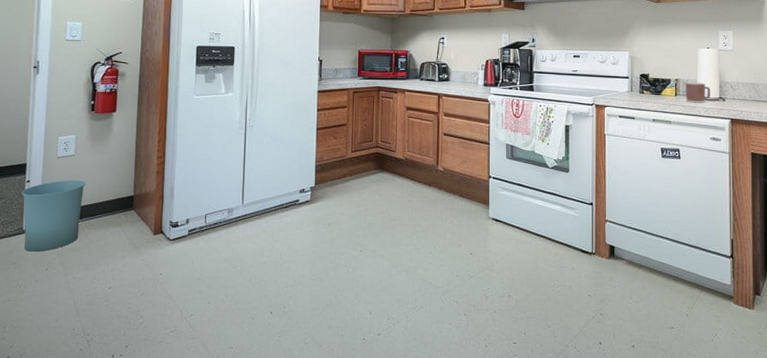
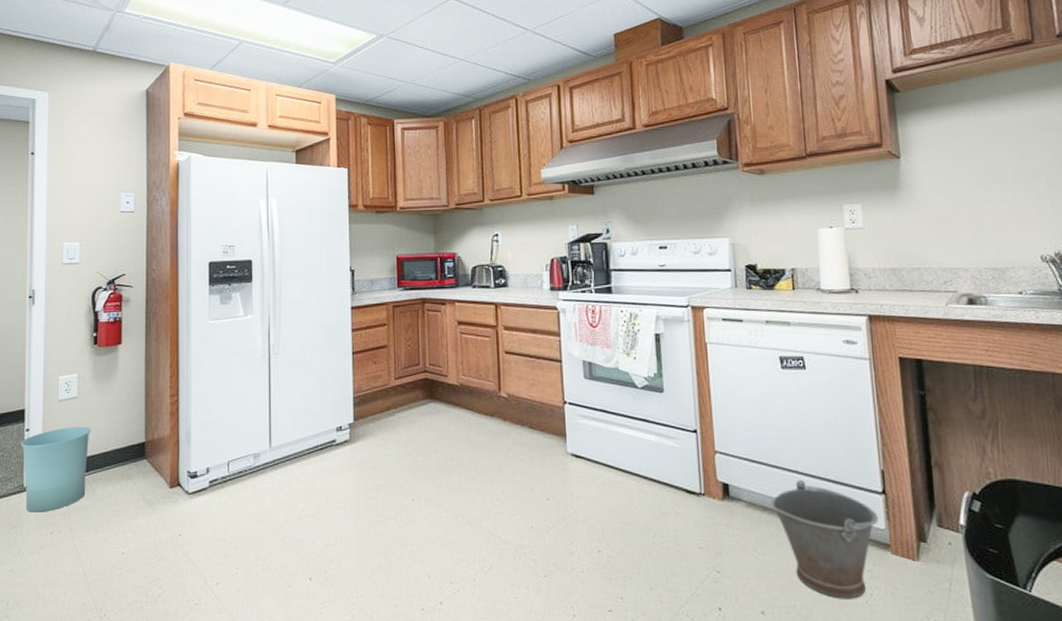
bucket: none [646,244,726,338] -> present [771,479,878,599]
mug: present [686,82,711,103] -> none [805,271,839,298]

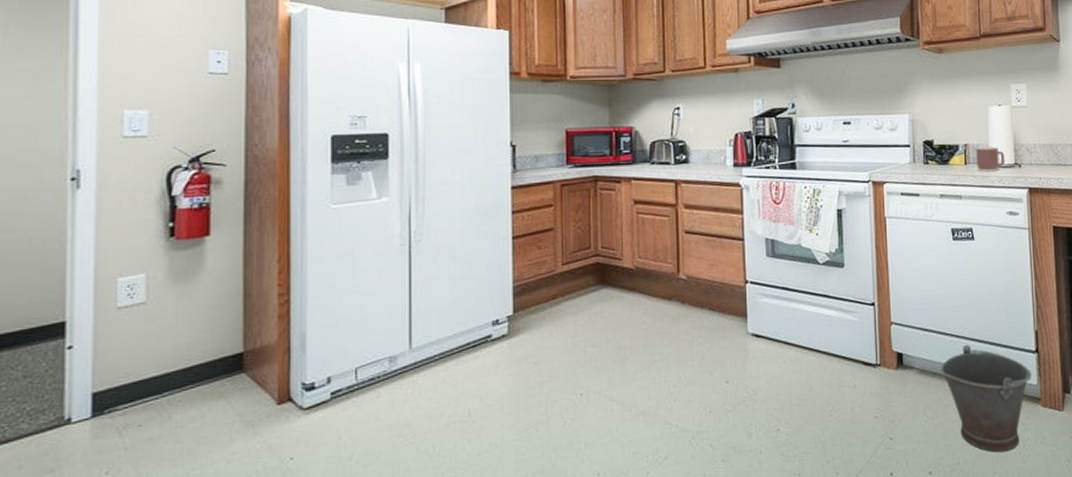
waste bin: present [20,426,91,512] -> none [59,338,166,450]
mug: none [805,271,839,298] -> present [976,146,1005,172]

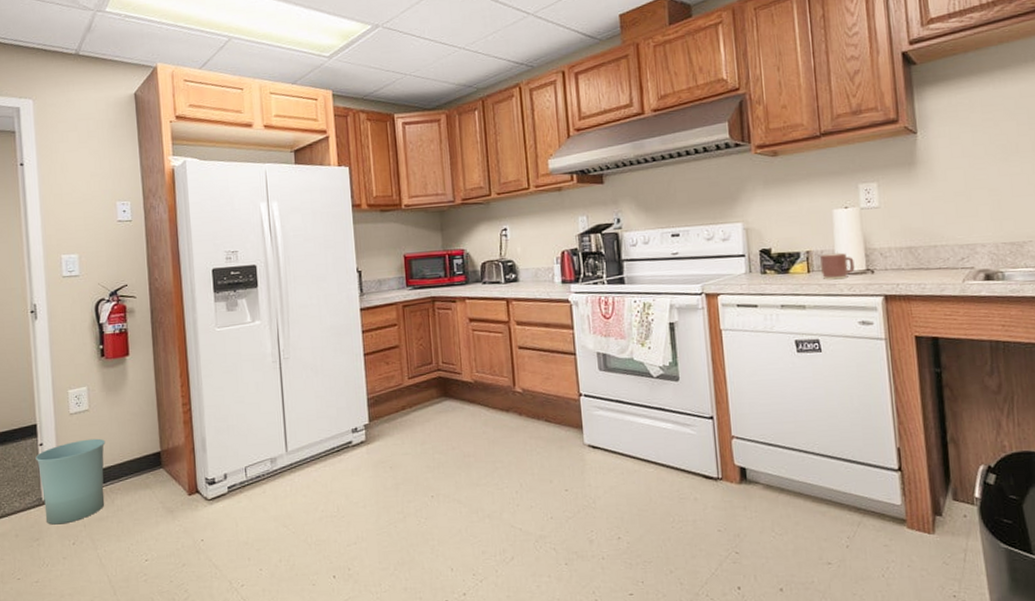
waste bin: none [59,338,166,450] -> present [35,438,106,525]
bucket: present [940,344,1032,453] -> none [788,460,894,574]

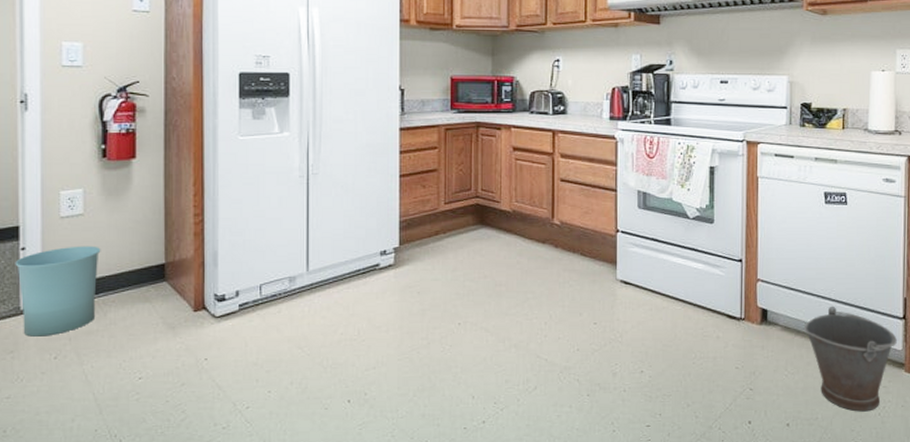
bucket: none [788,460,894,574] -> present [804,305,897,412]
mug: present [820,252,855,280] -> none [855,112,885,138]

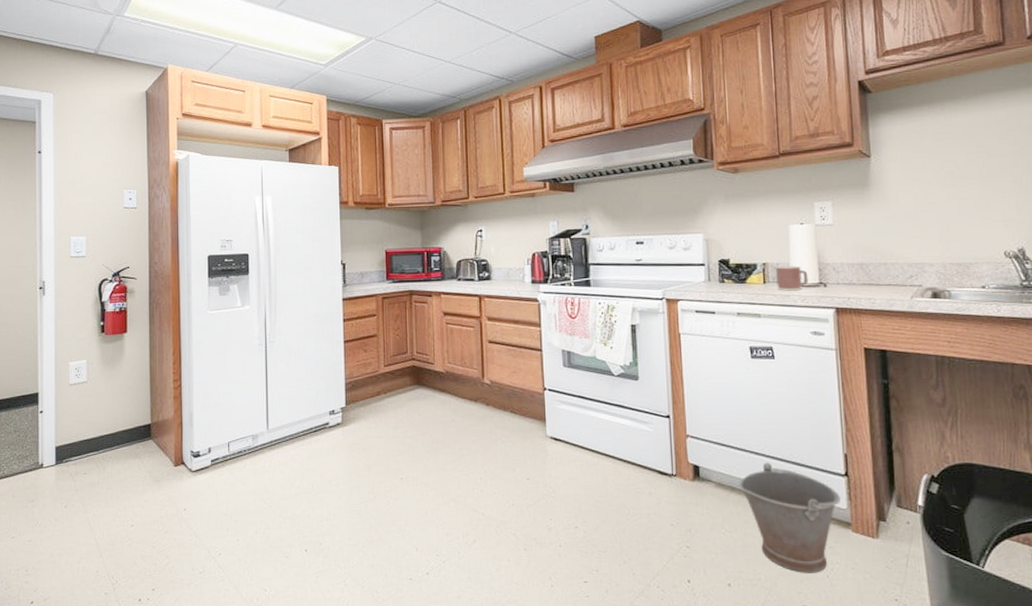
waste bin: present [15,245,101,337] -> none [35,409,101,488]
mug: none [855,112,885,138] -> present [776,265,808,291]

